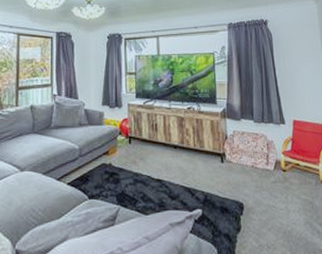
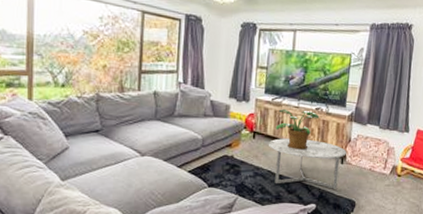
coffee table: none [144,140,225,191] -> present [268,138,347,189]
potted plant: none [150,111,193,151] -> present [275,108,320,150]

